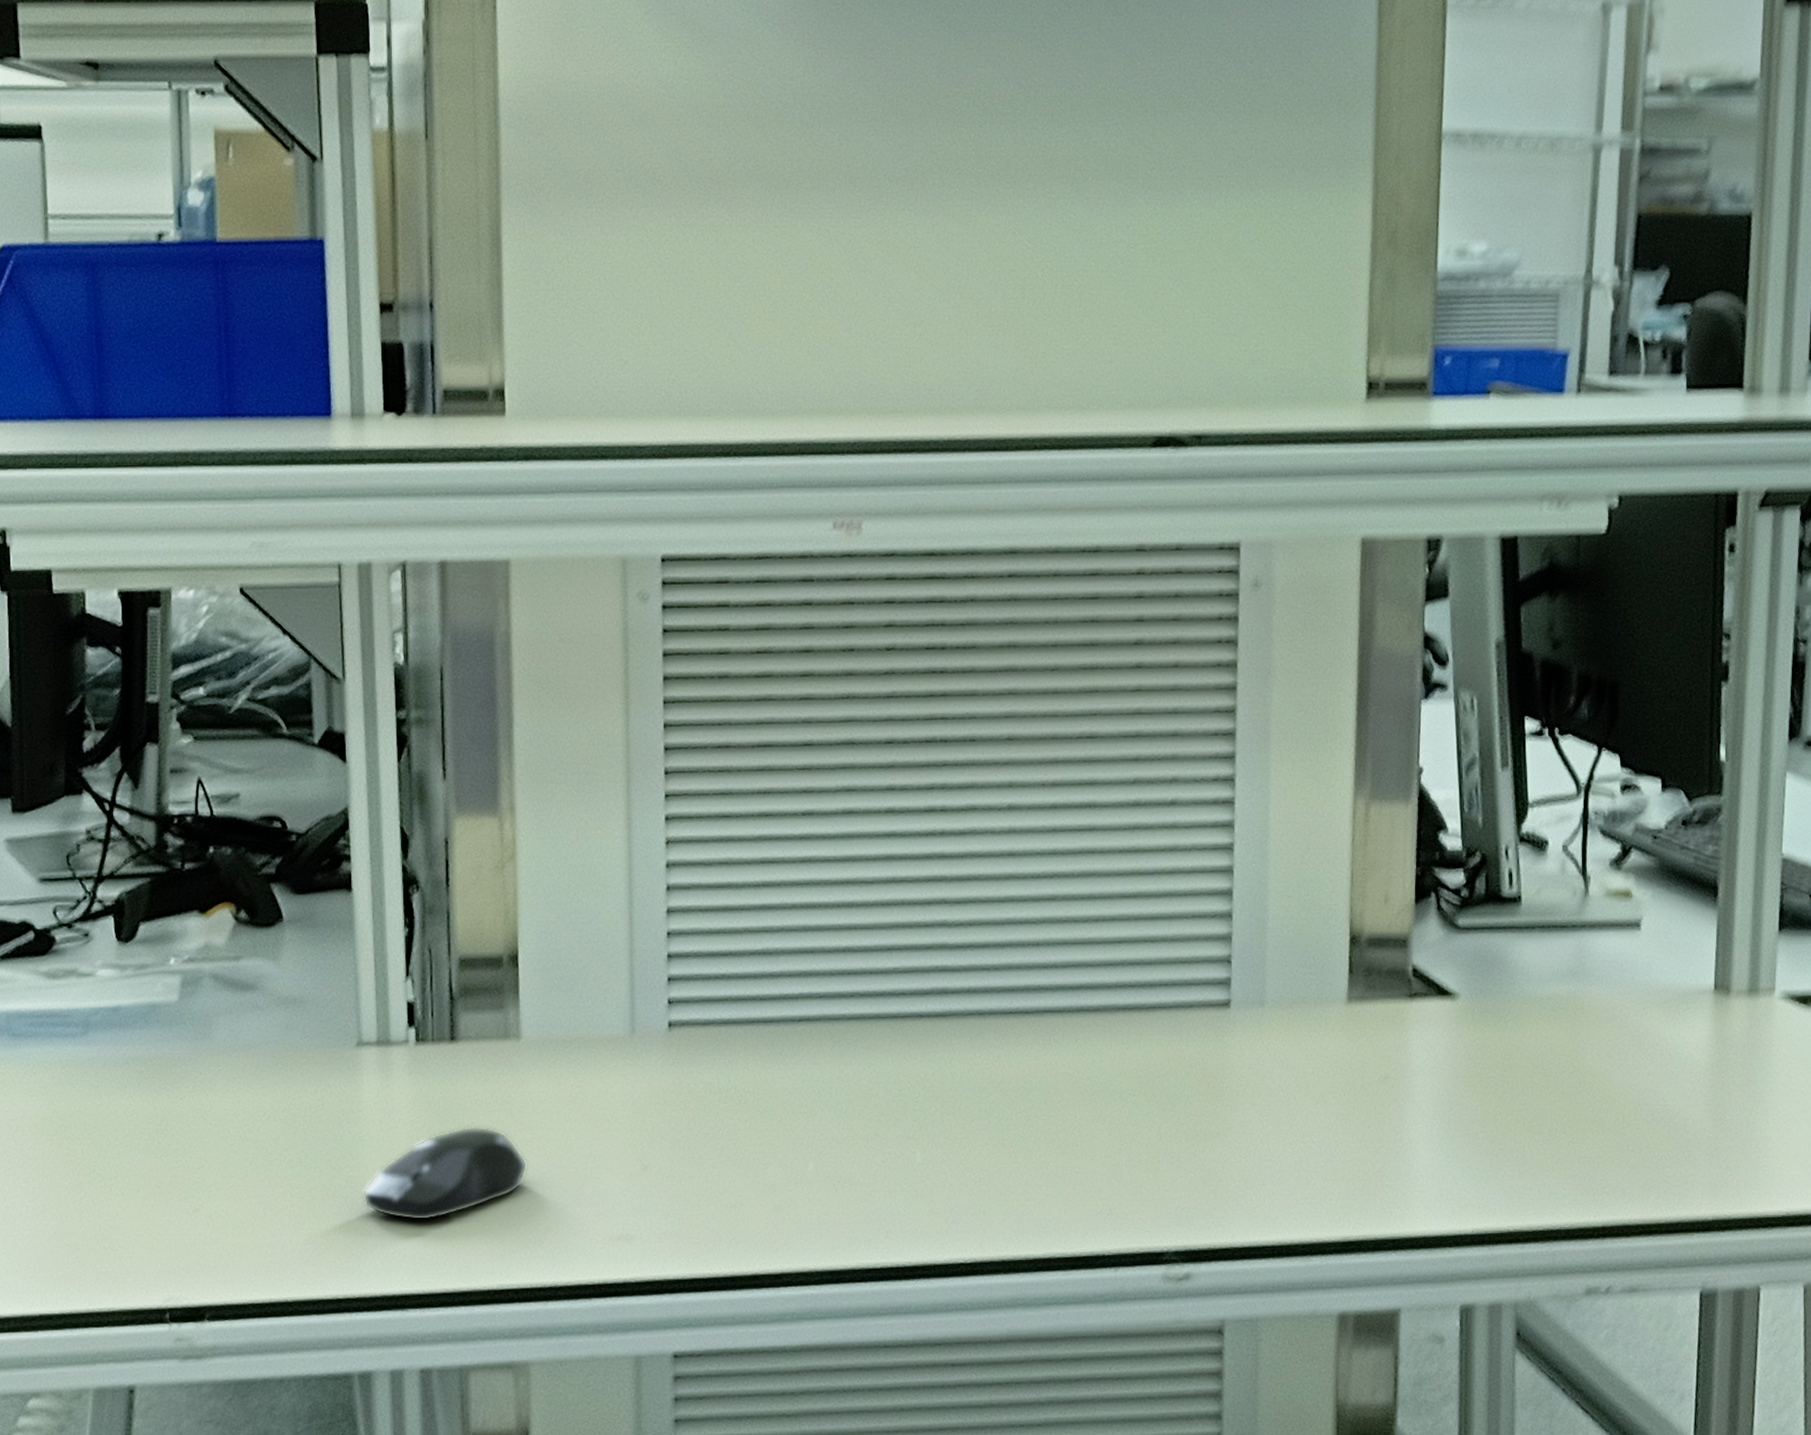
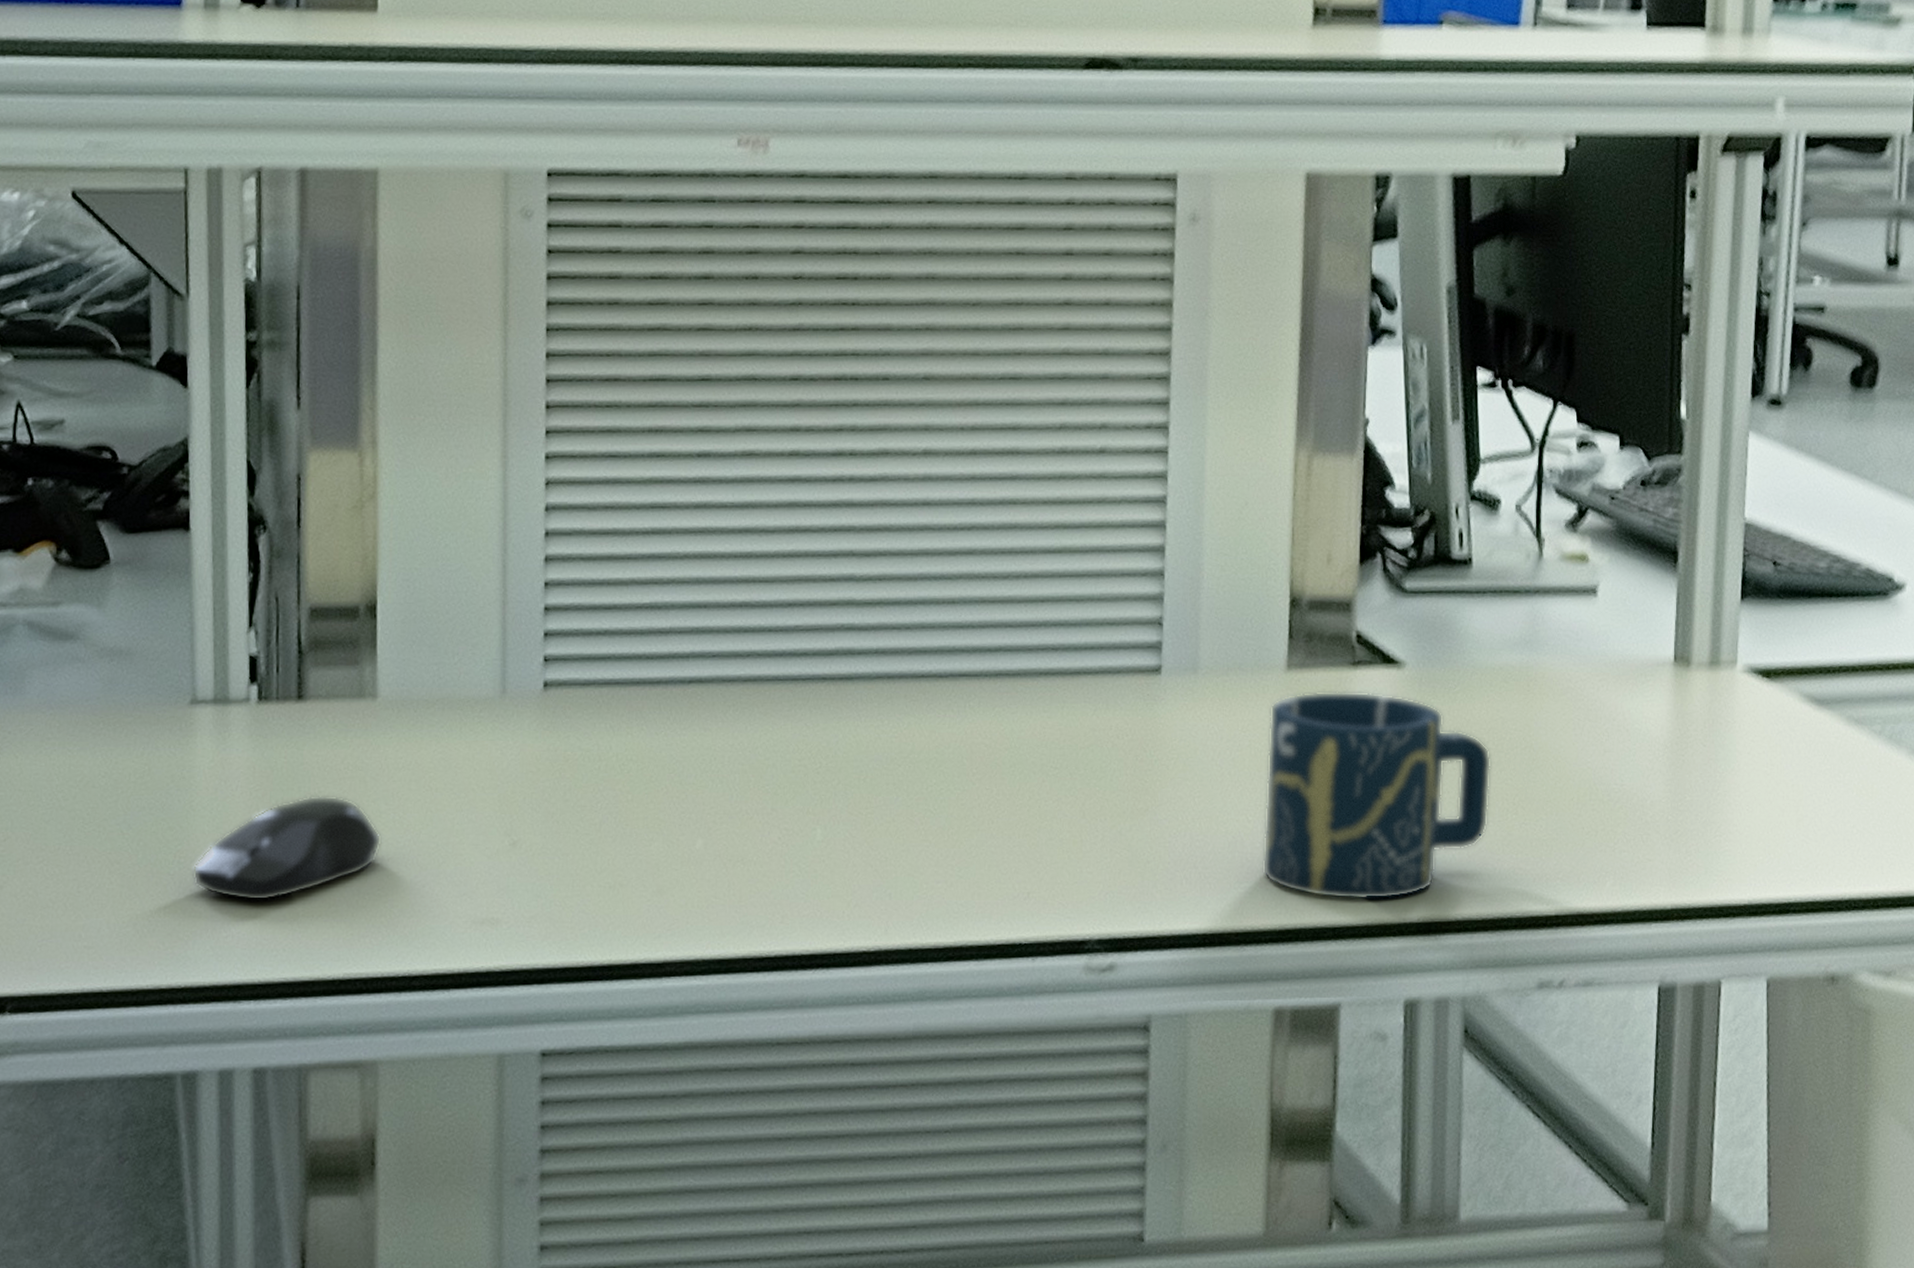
cup: none [1326,1022,1541,1213] -> present [1262,691,1491,900]

